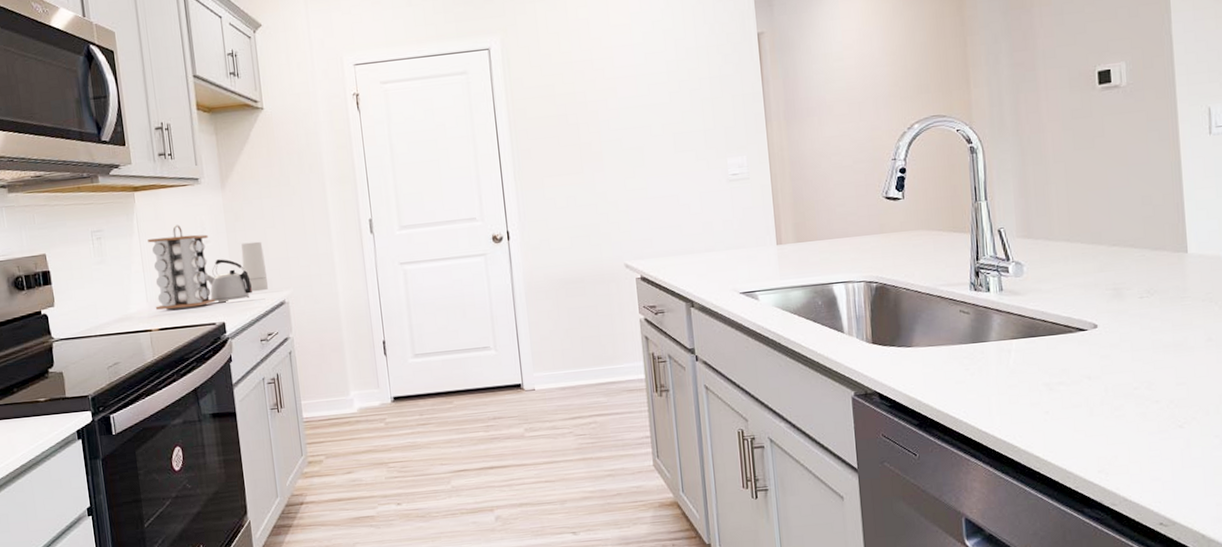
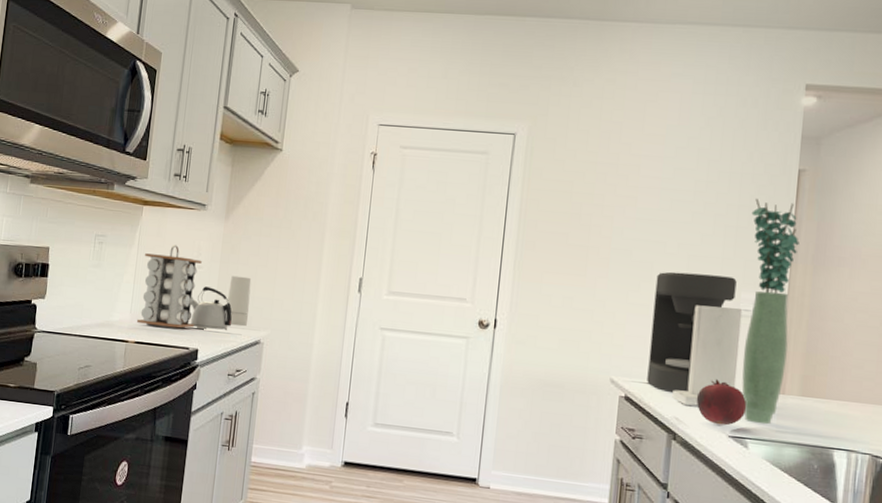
coffee maker: none [648,146,723,266] -> present [647,271,737,393]
paper towel: none [683,173,750,274] -> present [672,305,745,414]
fruit: none [705,243,752,285] -> present [696,379,747,426]
vase: none [722,66,779,276] -> present [742,199,799,425]

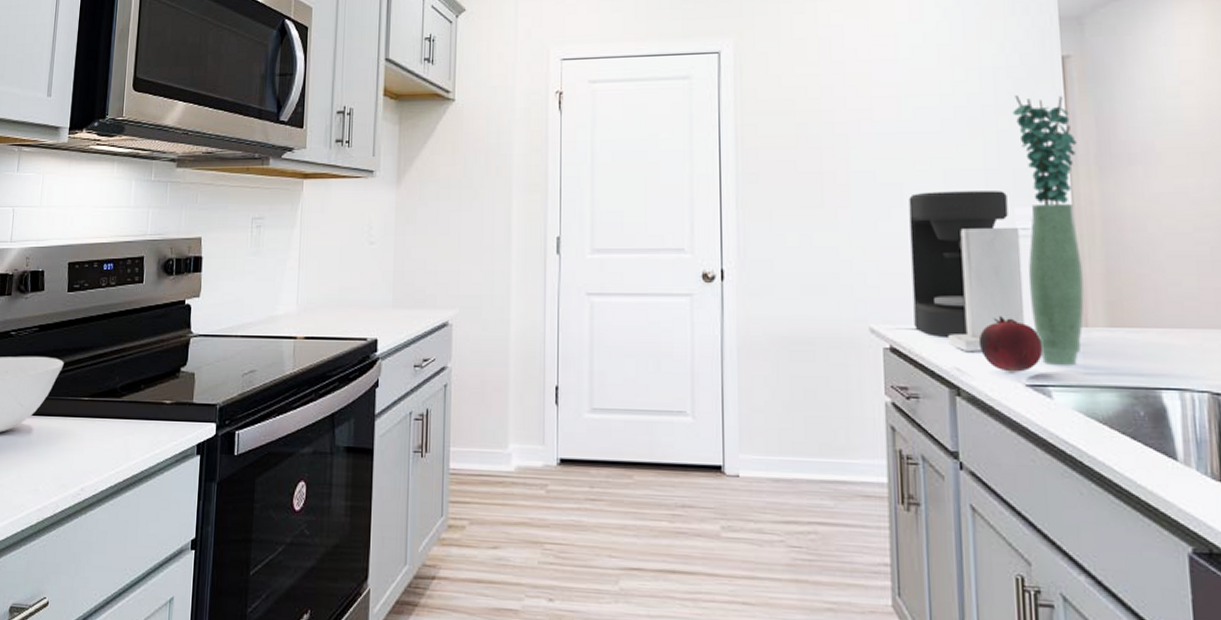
spice rack: present [136,245,202,329] -> none [304,220,374,318]
kettle: present [190,286,232,331] -> none [365,265,413,316]
canister: present [227,275,252,327] -> none [407,249,433,308]

